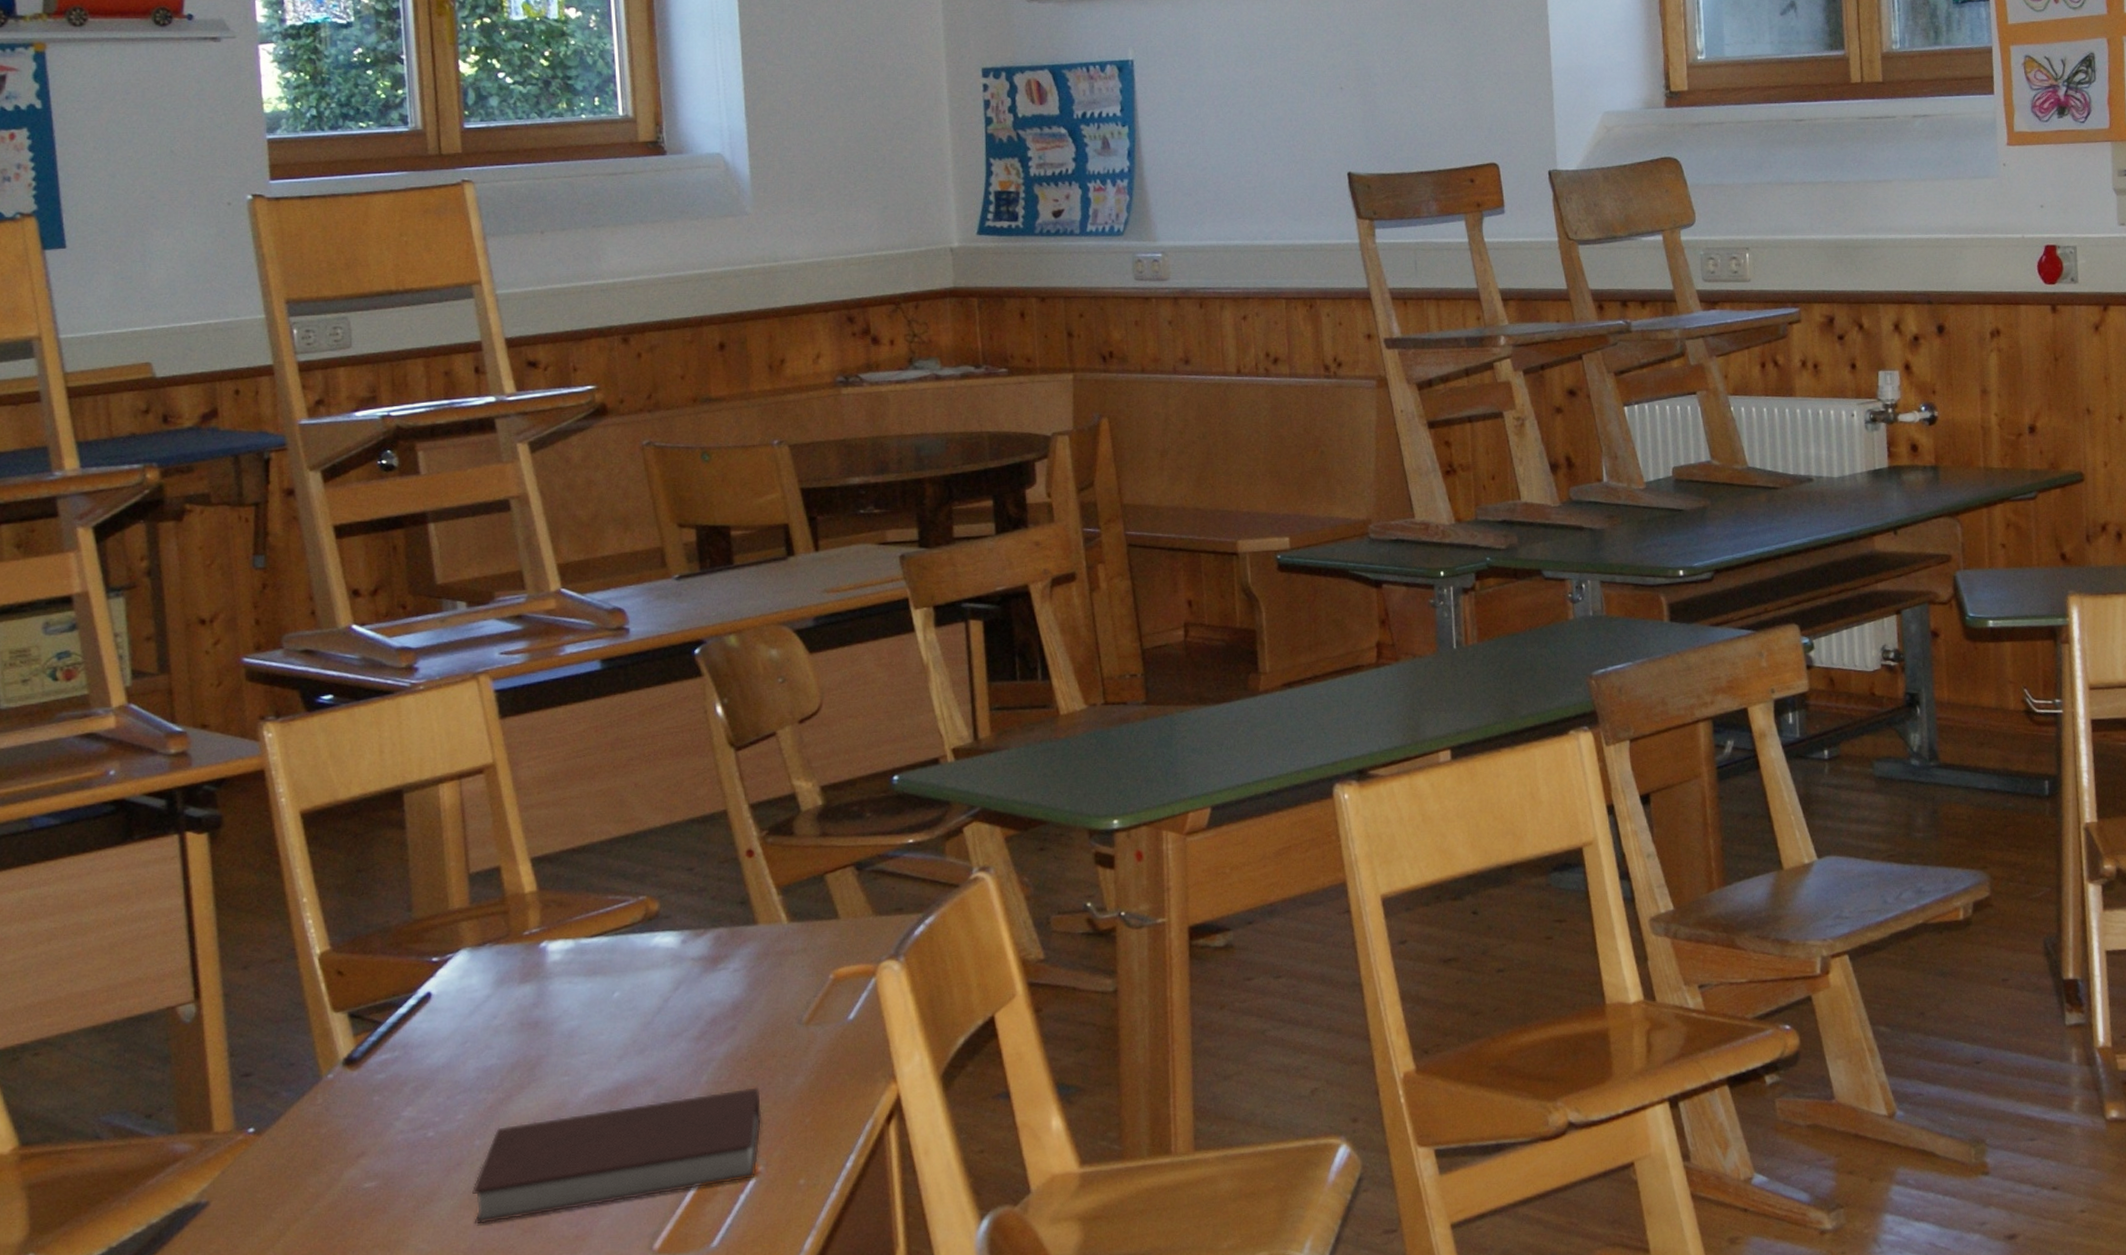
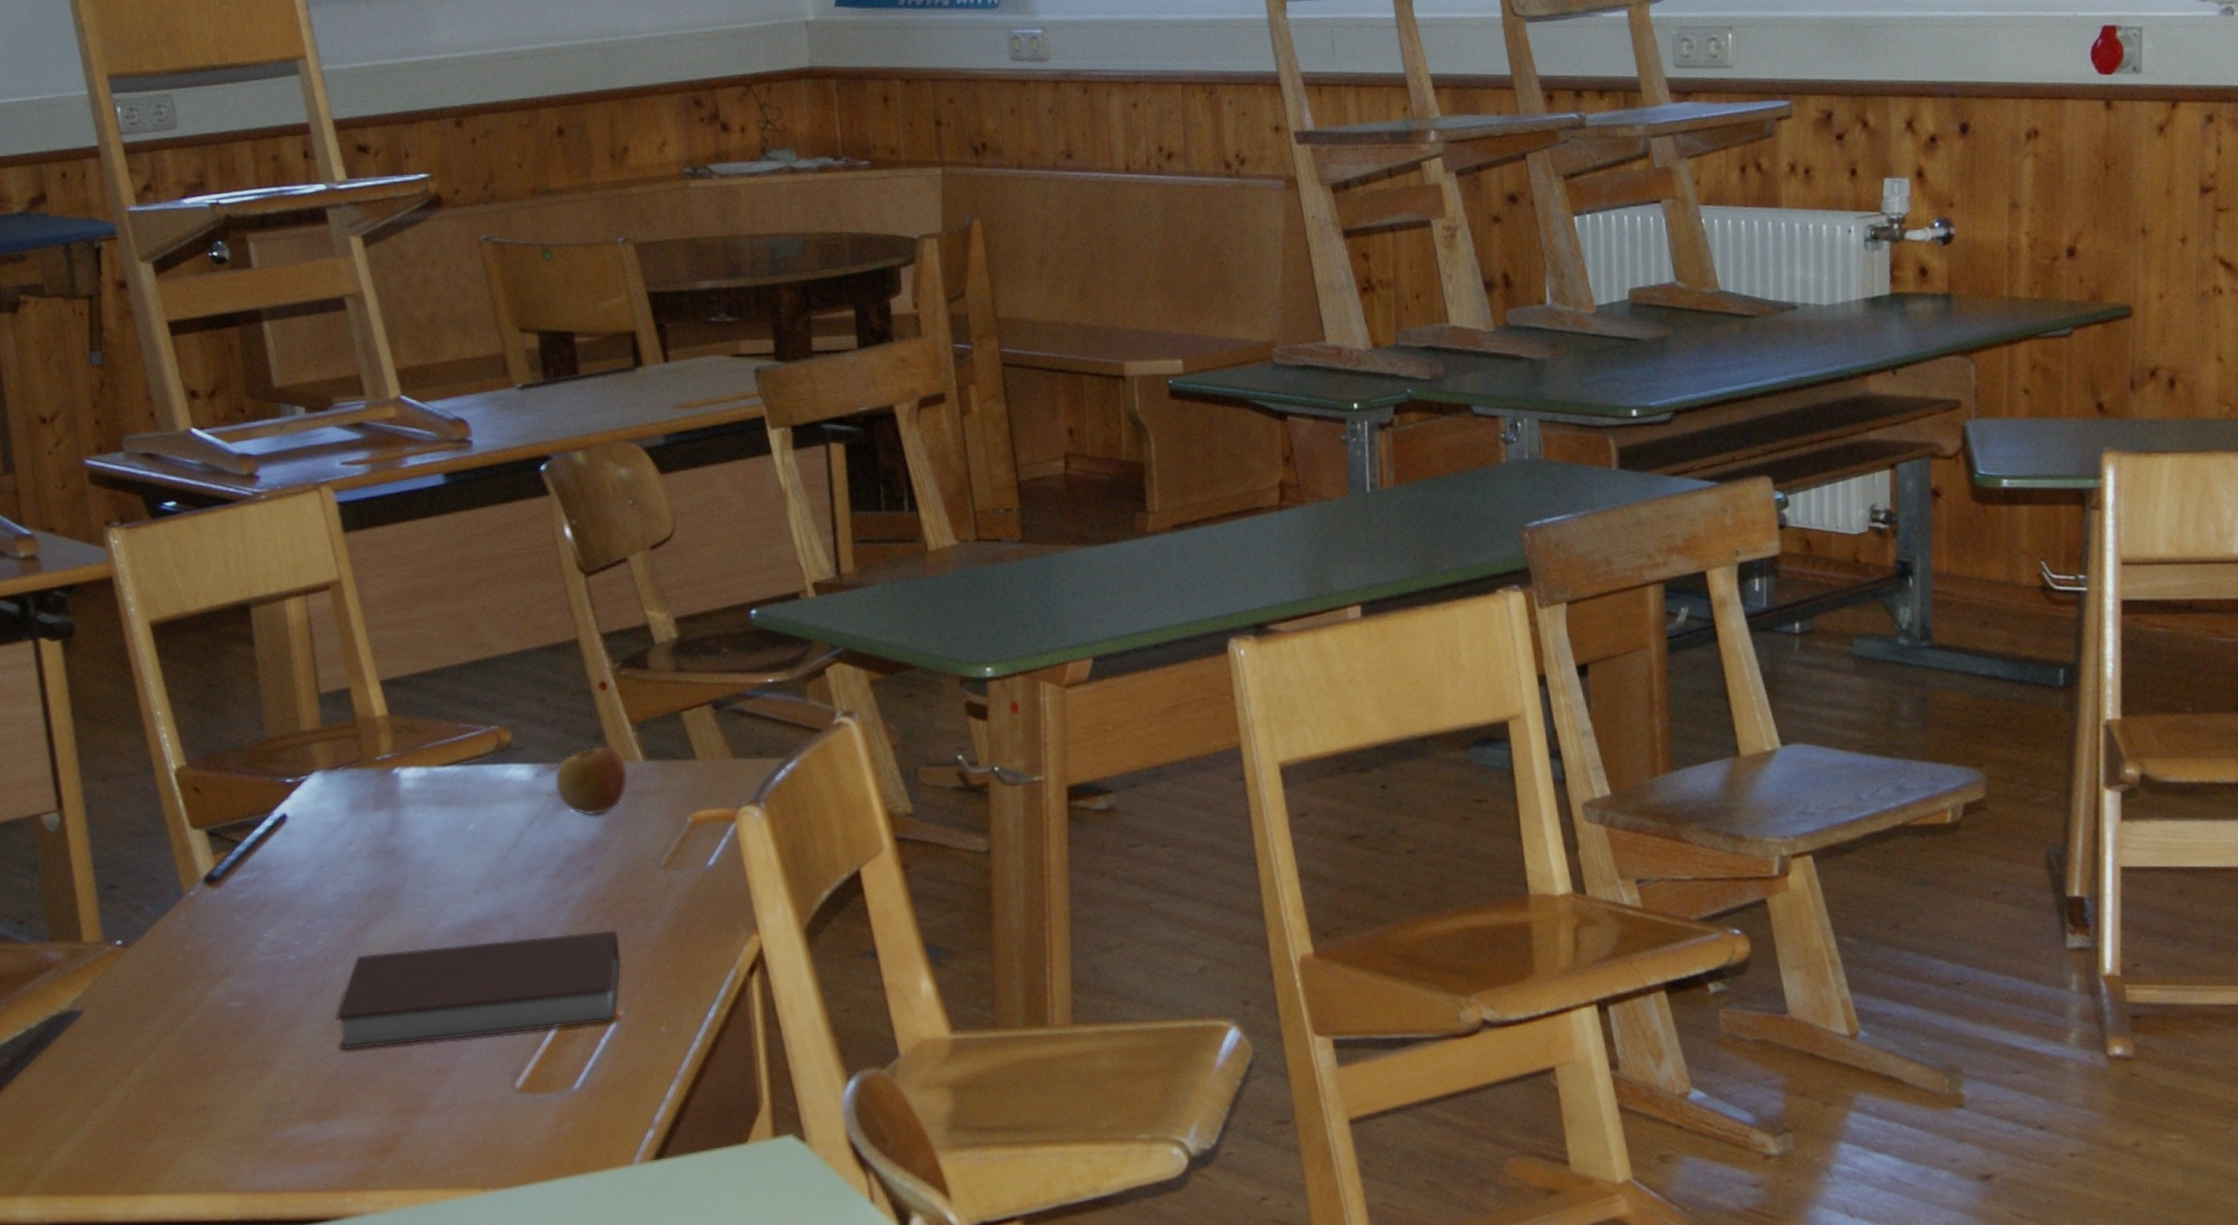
apple: none [701,910,772,978] -> present [555,745,628,816]

